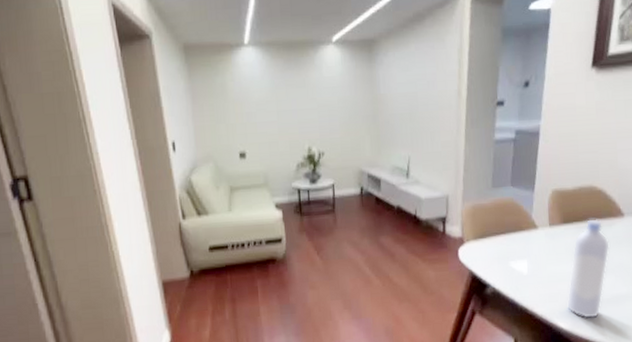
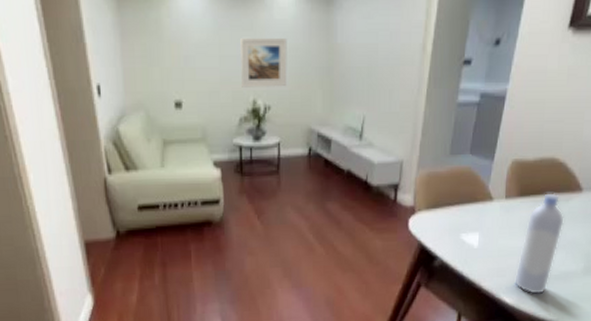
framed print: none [295,93,338,137] -> present [240,38,287,88]

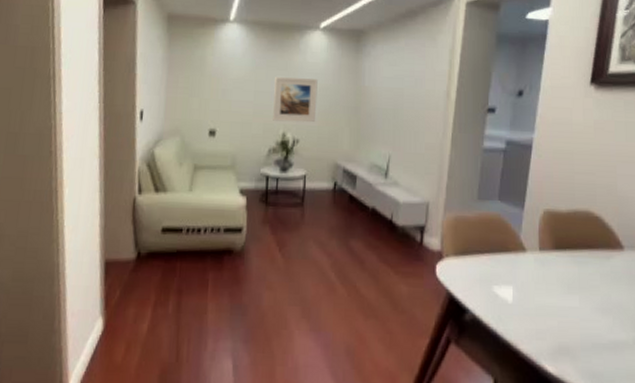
bottle: present [513,193,564,295] -> none [555,248,607,367]

